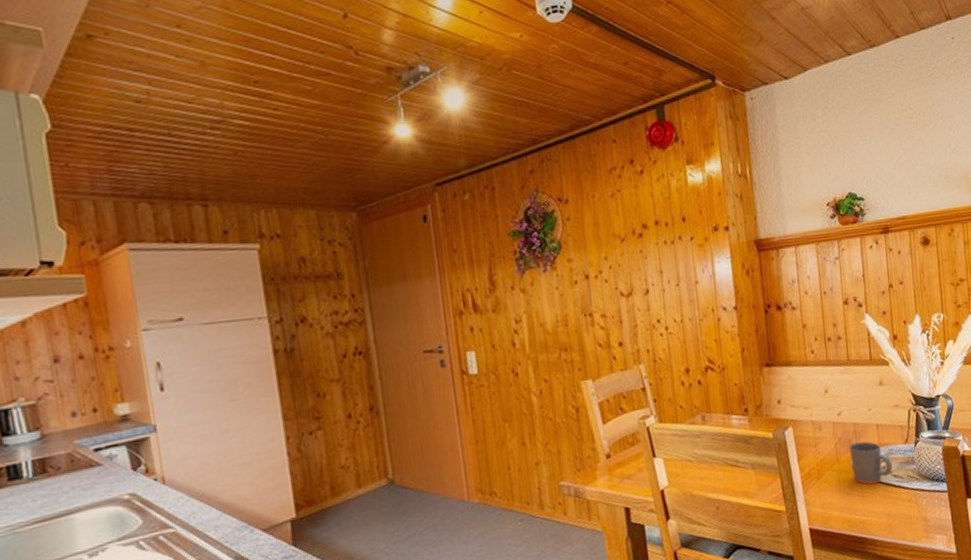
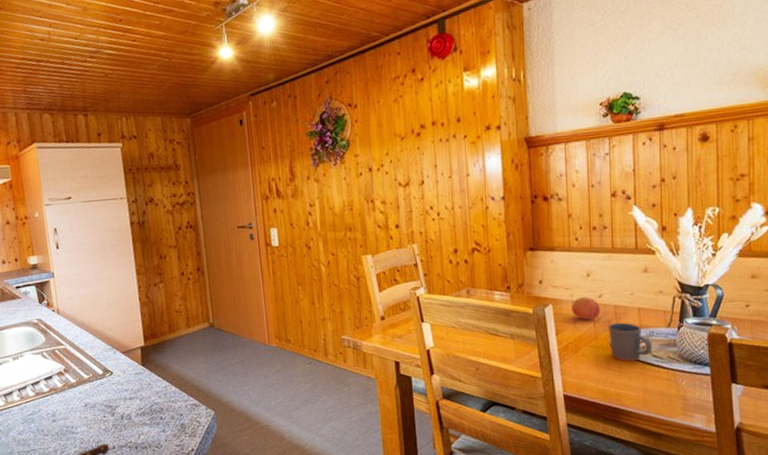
fruit: none [812,415,841,442] -> present [572,297,600,320]

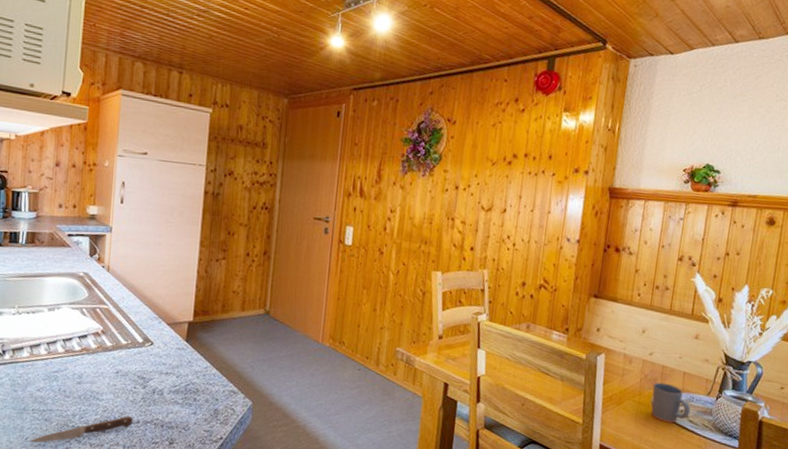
fruit: present [572,297,600,320] -> none [622,352,649,375]

